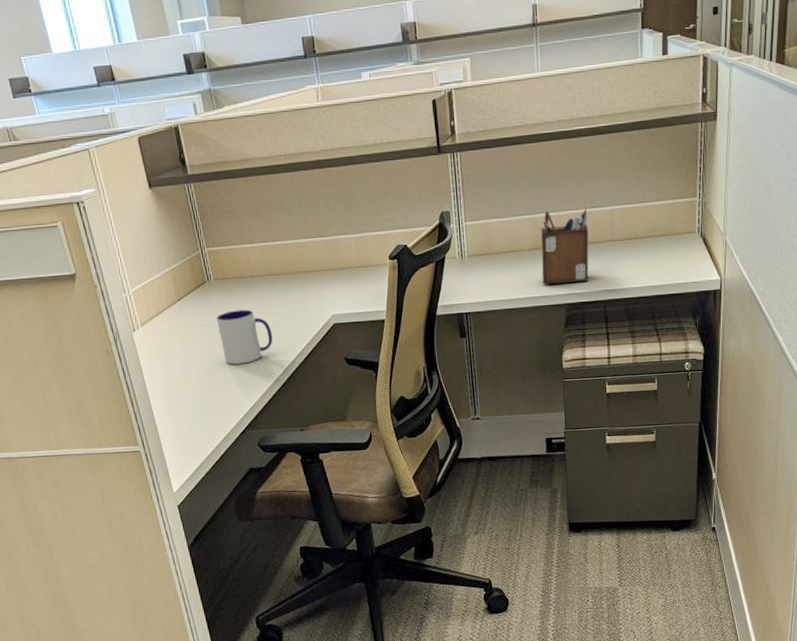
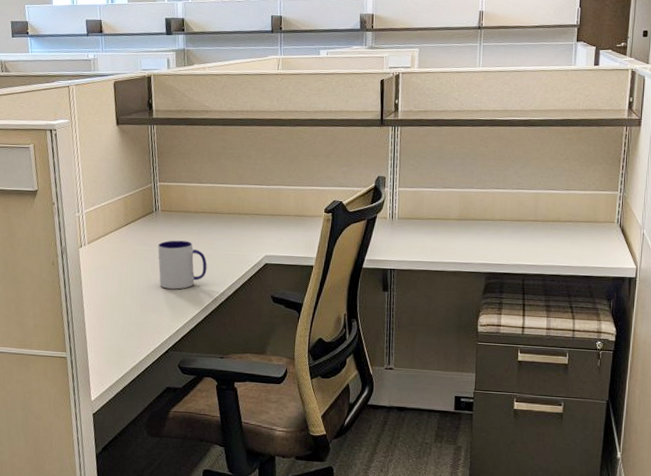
desk organizer: present [541,208,589,285] -> none [465,187,514,254]

